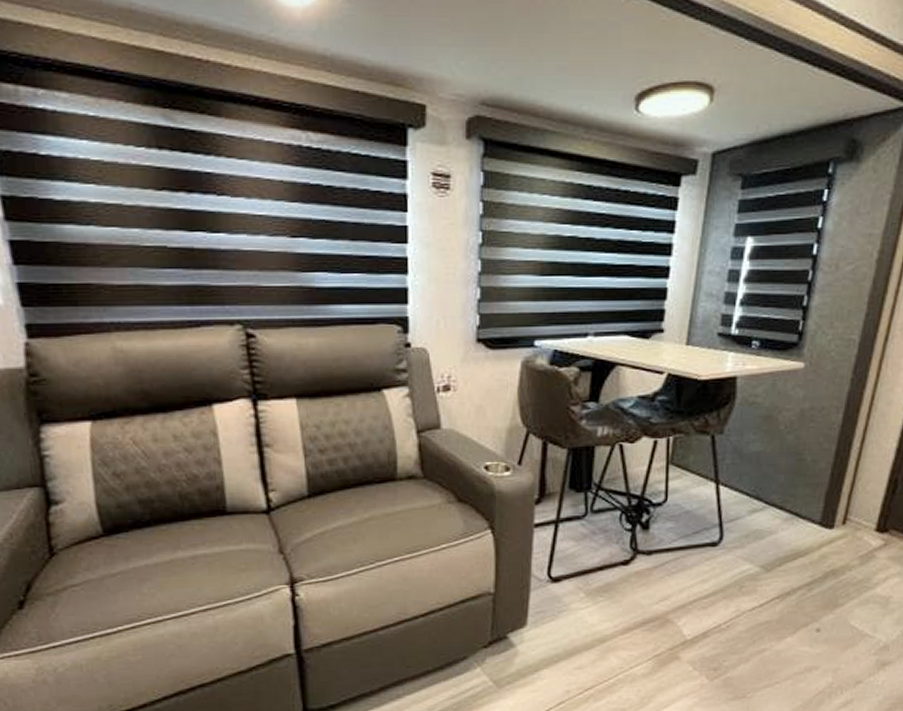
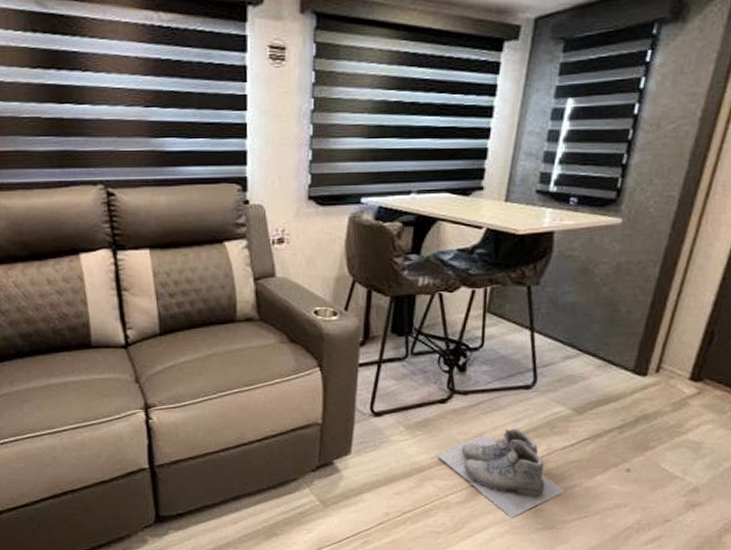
boots: none [619,589,755,690] -> present [436,428,565,519]

